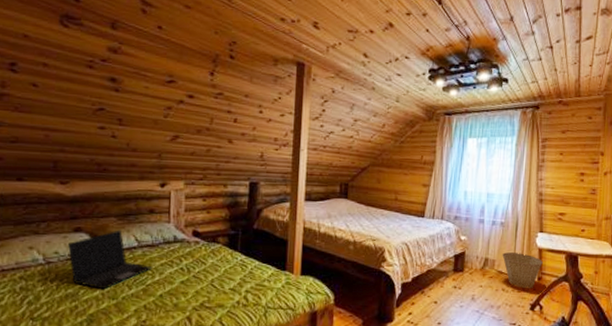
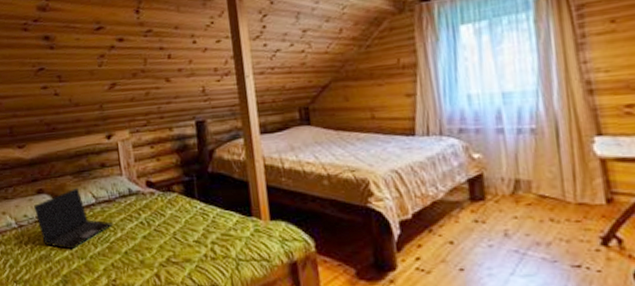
basket: present [502,252,544,289] -> none [541,167,612,217]

